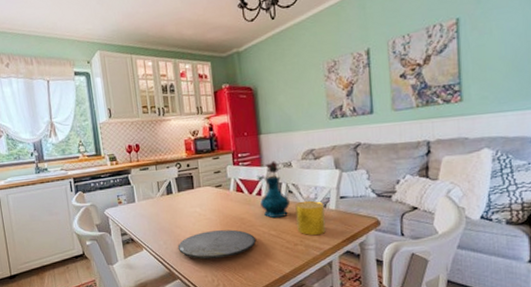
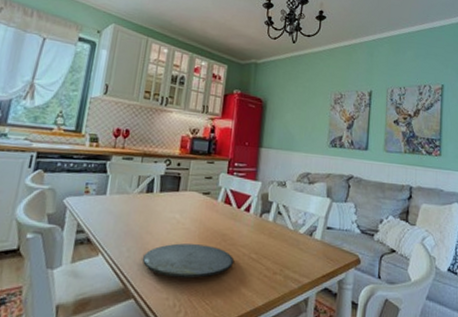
vase: present [256,161,290,219] -> none [246,177,277,241]
cup: present [295,200,326,236] -> none [279,225,310,266]

